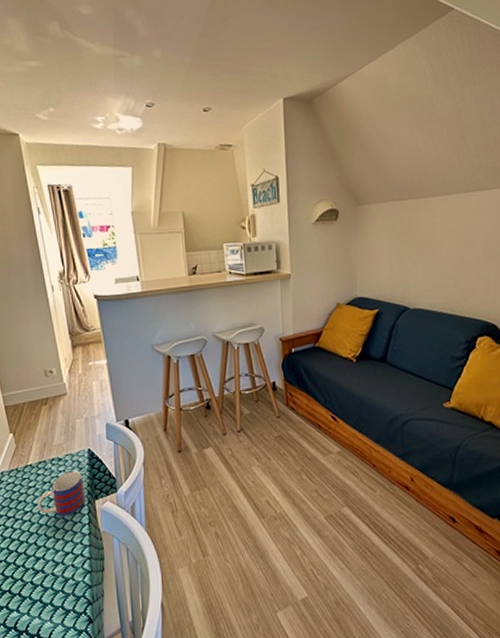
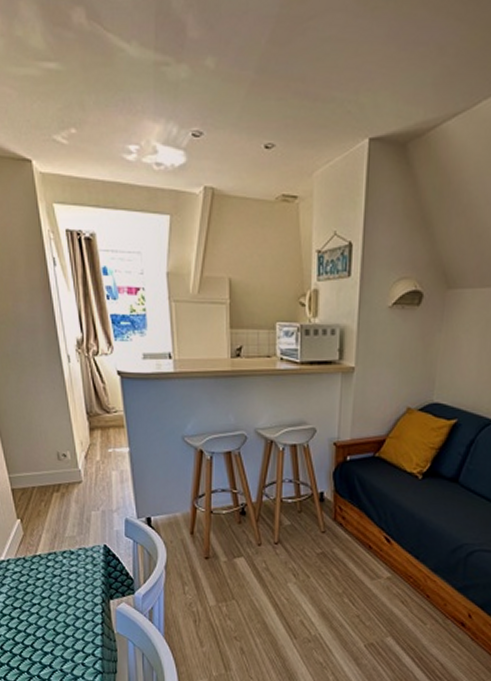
mug: present [38,471,86,517] -> none [47,566,100,613]

